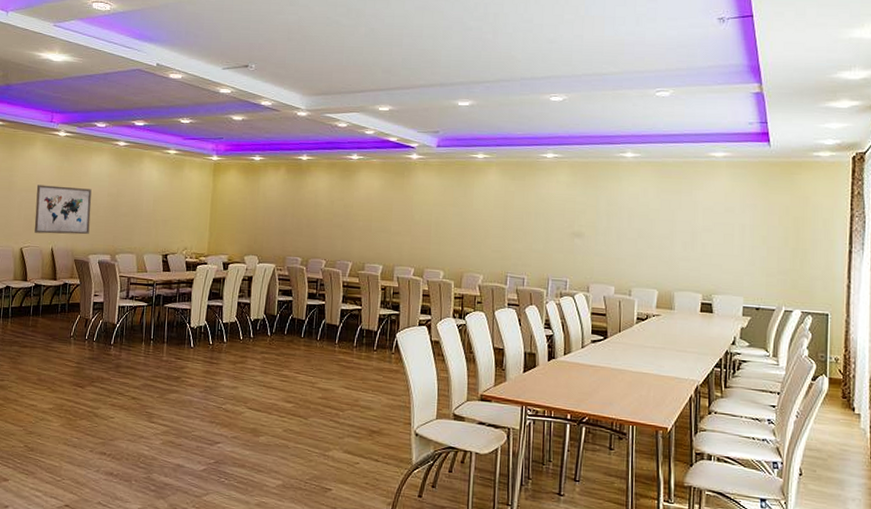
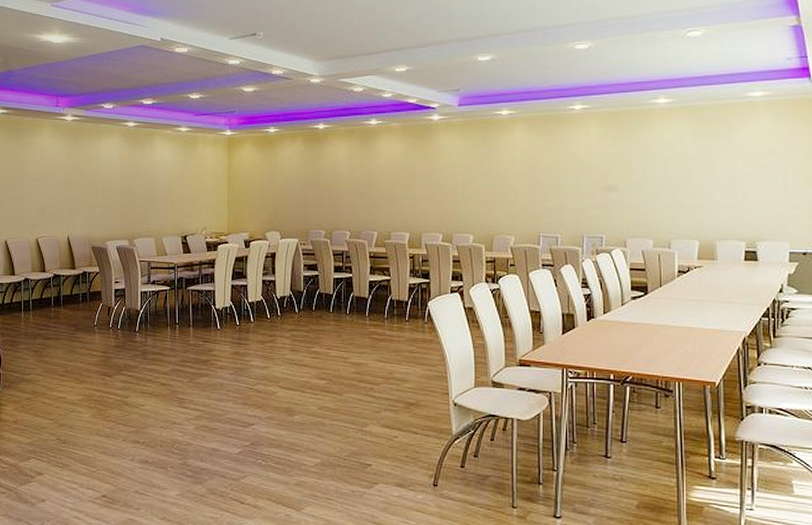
wall art: present [34,185,92,235] -> none [47,172,105,222]

